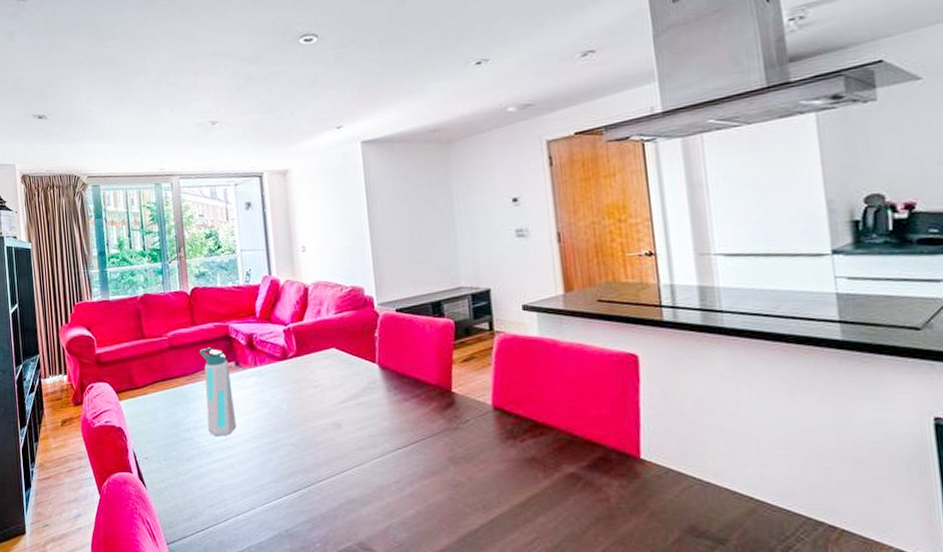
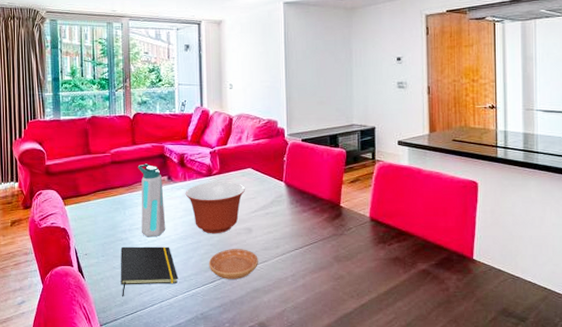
notepad: none [185,447,256,510] -> present [120,246,179,297]
mixing bowl: none [257,366,330,431] -> present [185,182,246,234]
saucer: none [290,449,352,487] -> present [208,249,258,279]

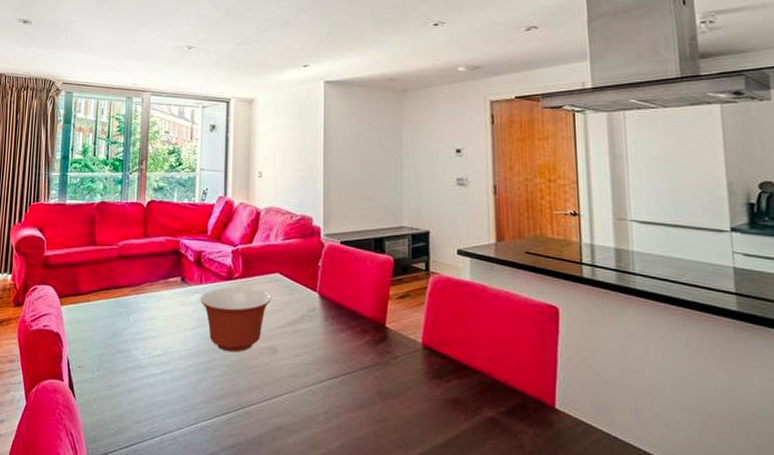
notepad: present [120,246,179,297] -> none [116,360,186,425]
water bottle: present [138,163,166,237] -> none [146,260,175,351]
saucer: present [208,249,258,279] -> none [222,372,283,413]

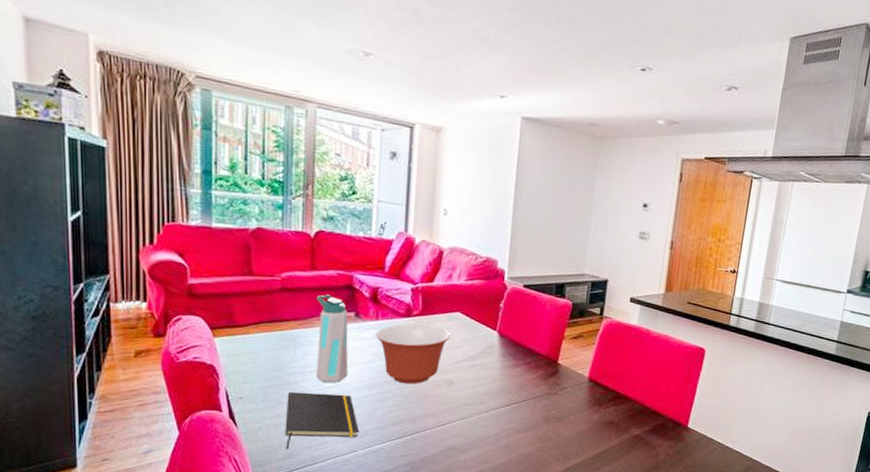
notepad: none [116,360,186,425] -> present [285,391,360,450]
water bottle: none [146,260,175,351] -> present [316,294,349,383]

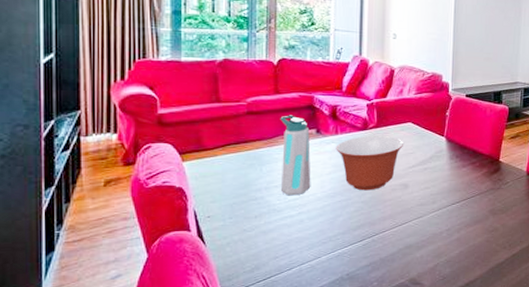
notepad: present [285,391,360,450] -> none [252,205,323,263]

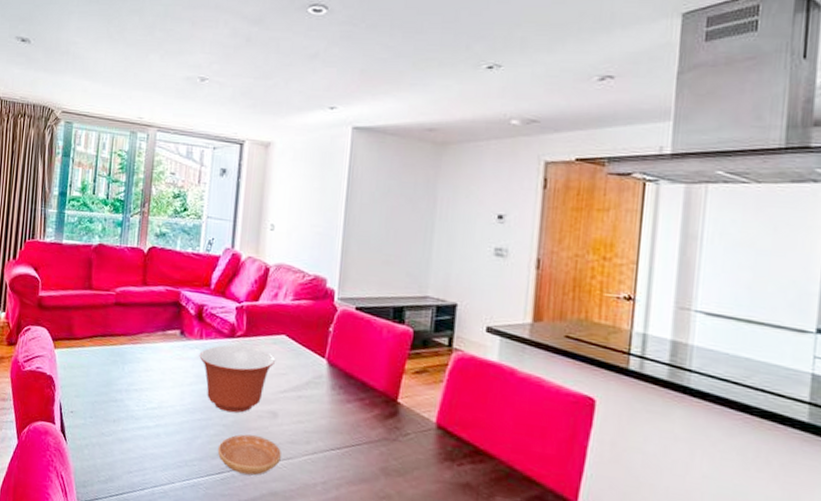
water bottle: present [280,115,311,196] -> none [141,310,174,404]
saucer: none [358,205,413,237] -> present [217,434,281,476]

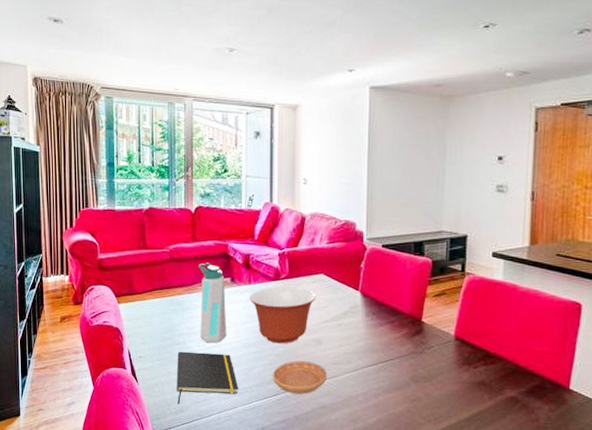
notepad: none [108,409,179,473] -> present [176,351,239,405]
water bottle: none [141,310,174,404] -> present [198,262,227,343]

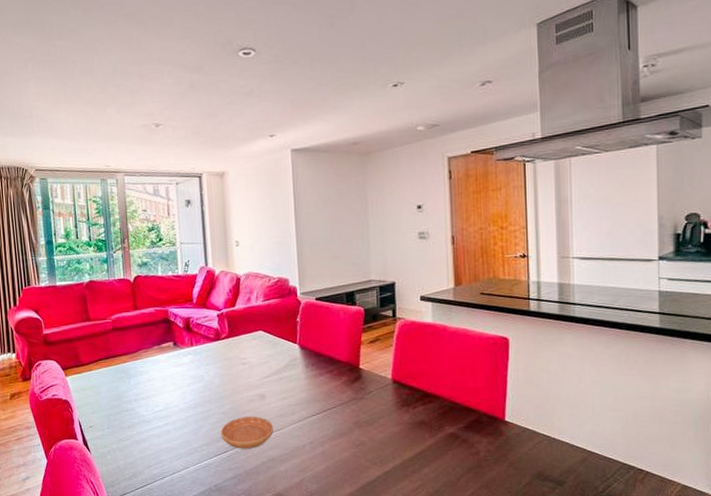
notepad: present [176,351,239,405] -> none [127,416,189,471]
water bottle: present [198,262,227,343] -> none [141,329,174,407]
mixing bowl: present [249,287,317,344] -> none [192,346,257,402]

